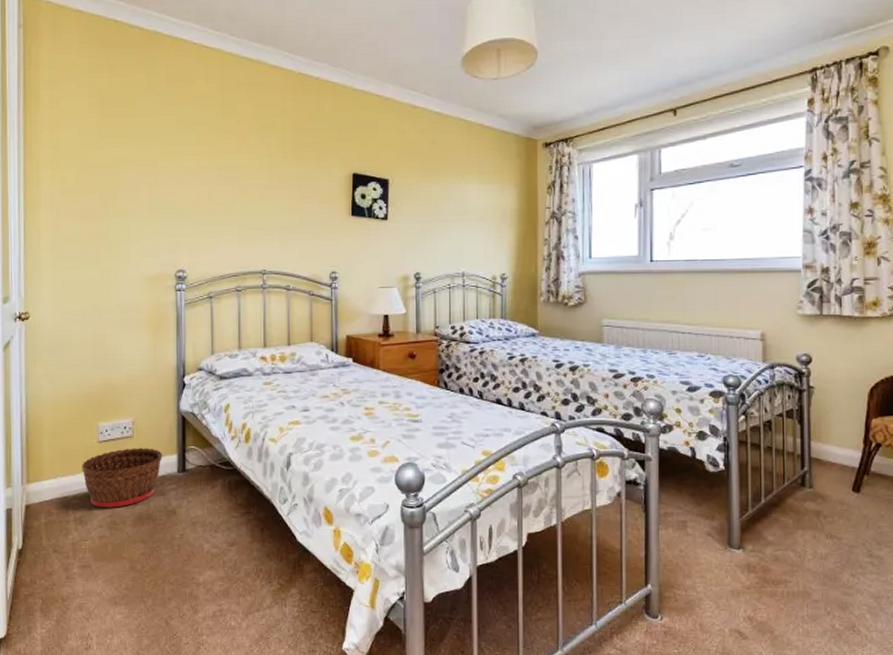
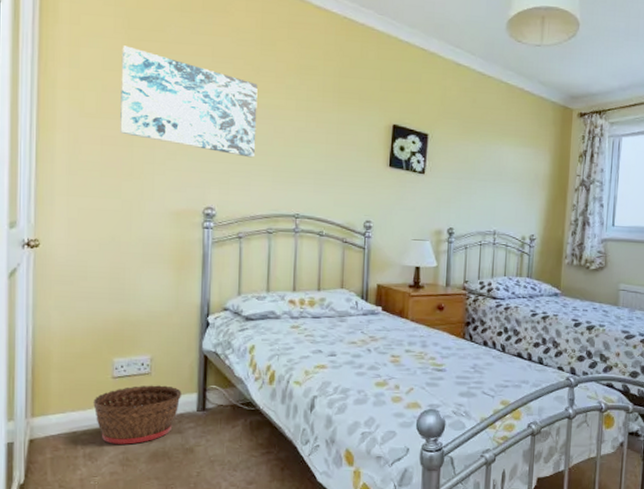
wall art: none [96,123,222,219] -> present [120,45,258,158]

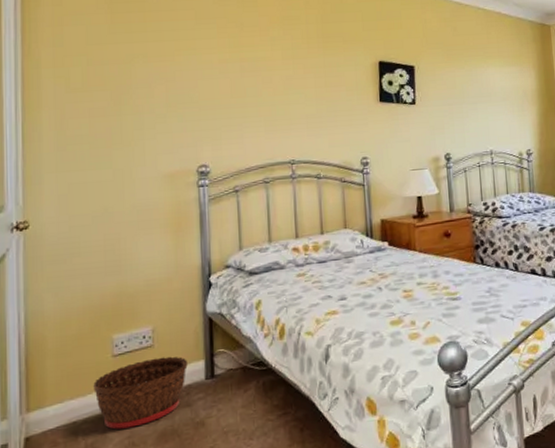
wall art: present [120,45,258,158] -> none [105,19,245,111]

